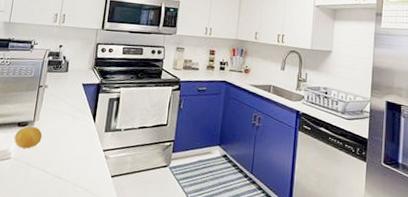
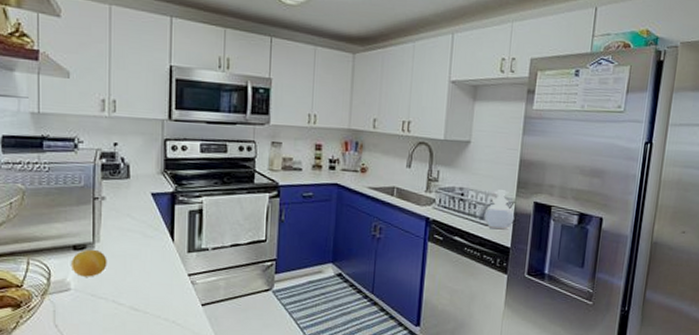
soap dispenser: none [345,90,371,124] -> present [484,190,515,230]

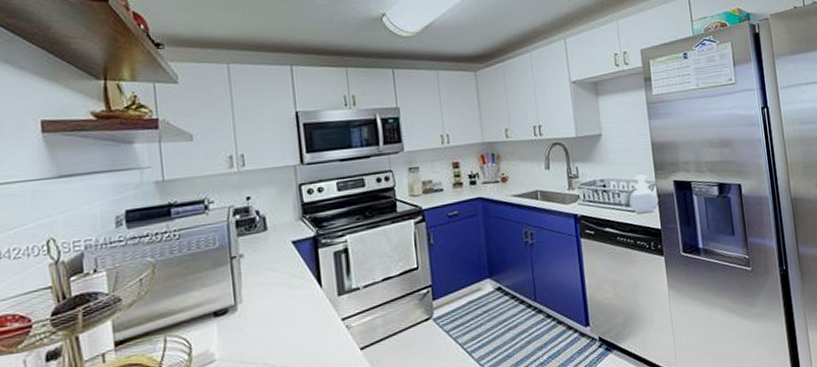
fruit: present [72,249,107,277] -> none [213,311,253,344]

